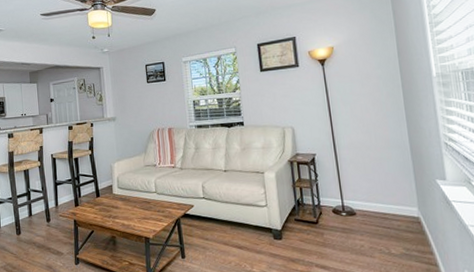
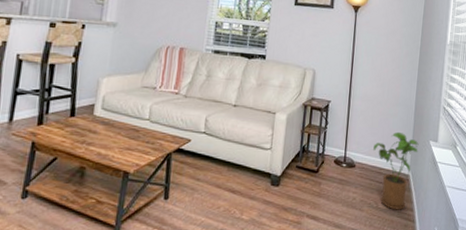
house plant: none [372,174,425,255] -> present [373,131,419,210]

